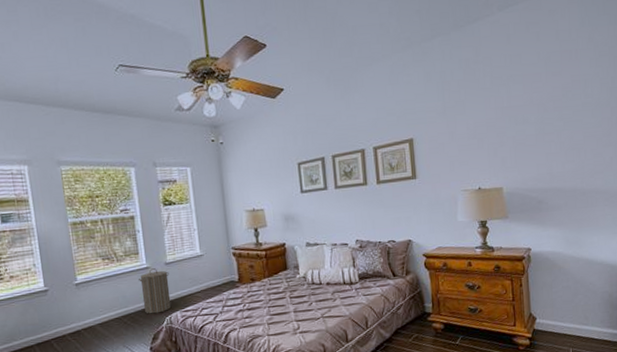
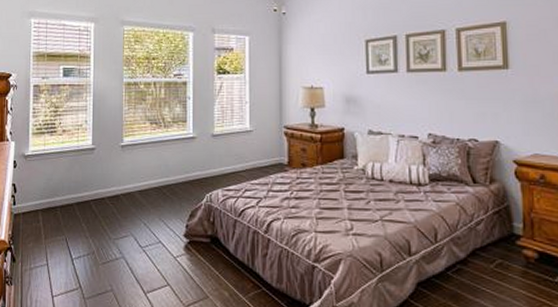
laundry hamper: present [139,268,172,314] -> none [183,139,215,188]

